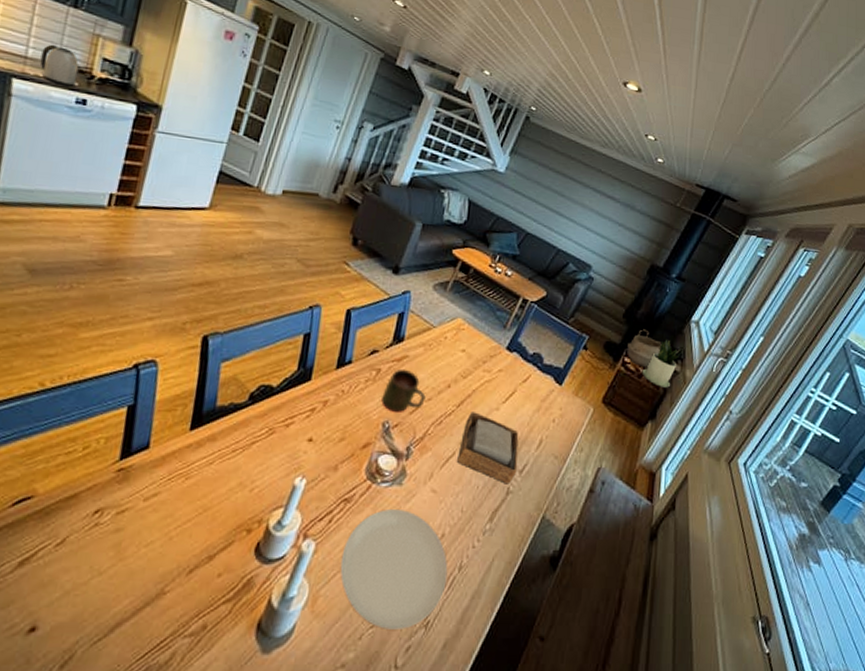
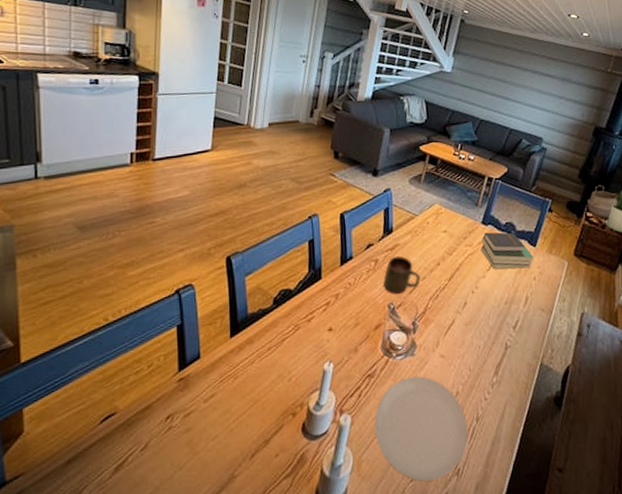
kettle: present [39,44,79,88] -> none [56,39,88,72]
napkin holder: present [457,412,519,485] -> none [457,282,511,341]
books: none [500,360,558,408] -> present [481,232,534,270]

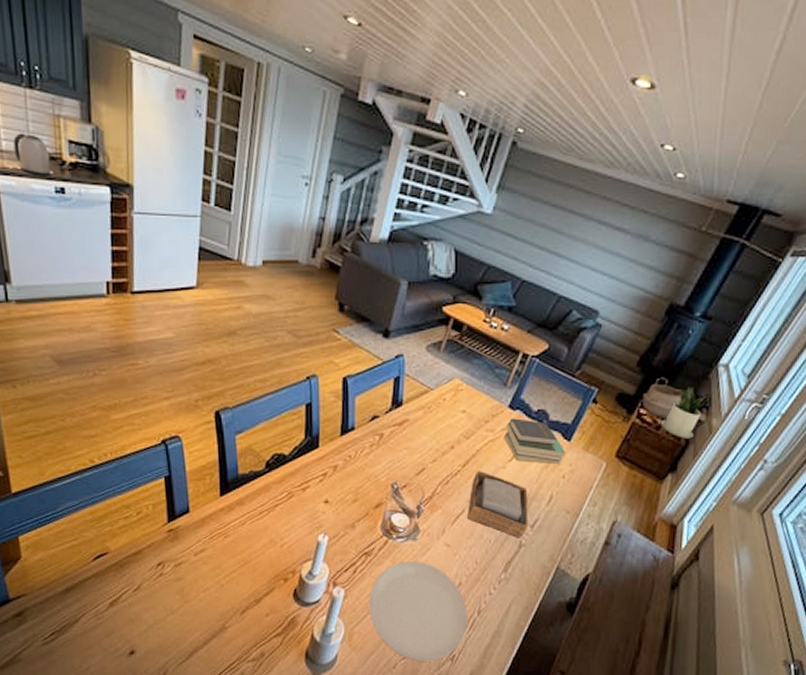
kettle: none [56,39,88,72] -> present [13,133,51,177]
mug: present [383,255,421,294] -> none [388,432,430,474]
napkin holder: none [457,282,511,341] -> present [468,471,529,538]

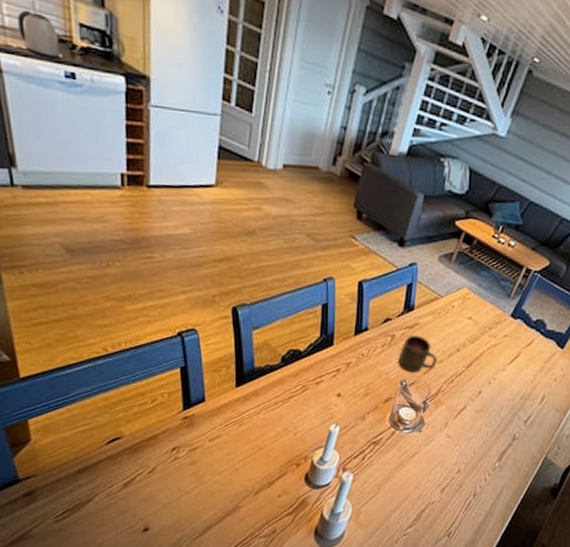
plate: present [369,560,468,661] -> none [375,449,465,537]
mug: none [388,432,430,474] -> present [398,334,437,372]
napkin holder: present [468,471,529,538] -> none [469,372,524,432]
books: present [504,418,566,464] -> none [505,326,559,368]

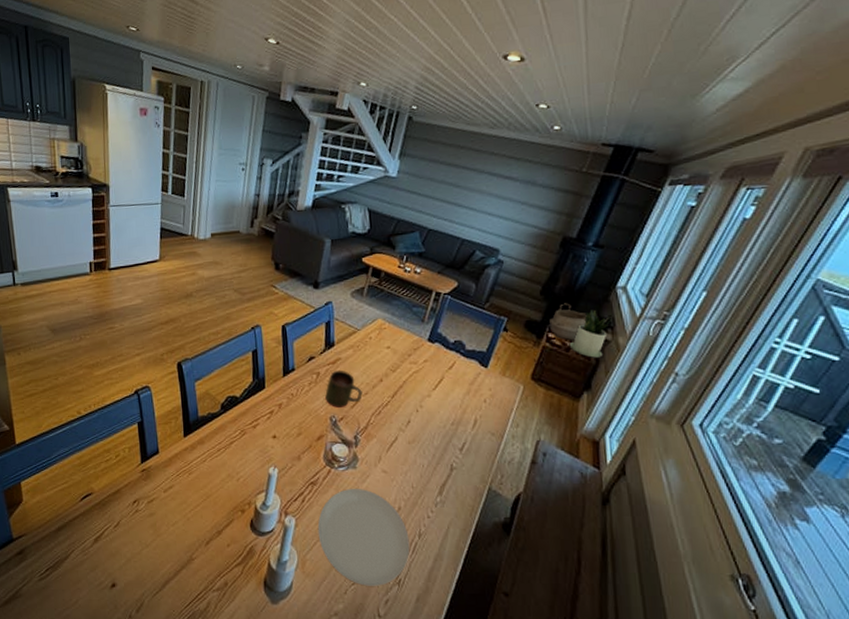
kettle: present [17,10,60,60] -> none [21,154,48,186]
plate: none [375,449,465,537] -> present [317,488,410,586]

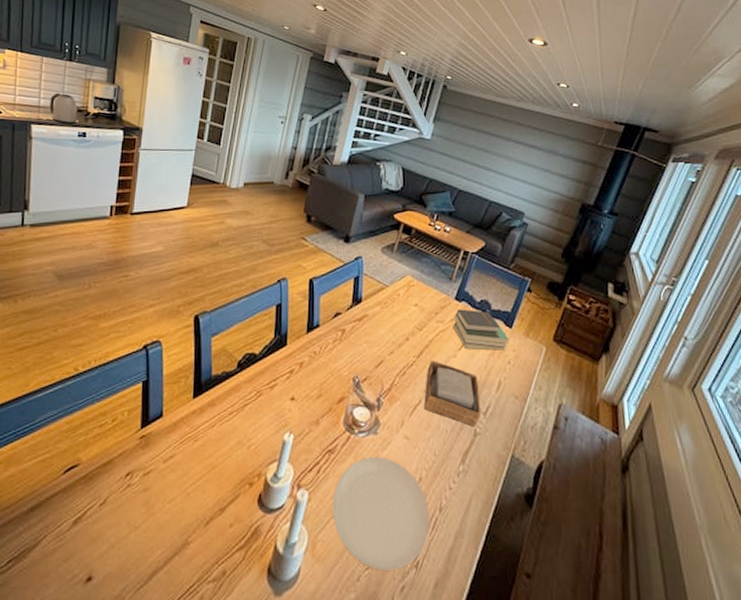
kettle: none [21,154,48,186] -> present [49,93,78,125]
mug: present [325,370,363,407] -> none [349,327,388,367]
napkin holder: none [400,400,458,462] -> present [424,361,482,427]
books: none [426,350,485,390] -> present [453,309,509,351]
woven basket: present [549,303,587,341] -> none [570,266,604,304]
planter: present [569,309,612,358] -> none [588,273,627,321]

